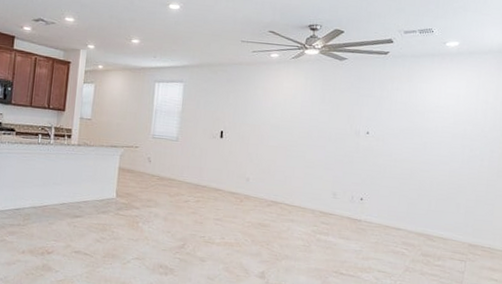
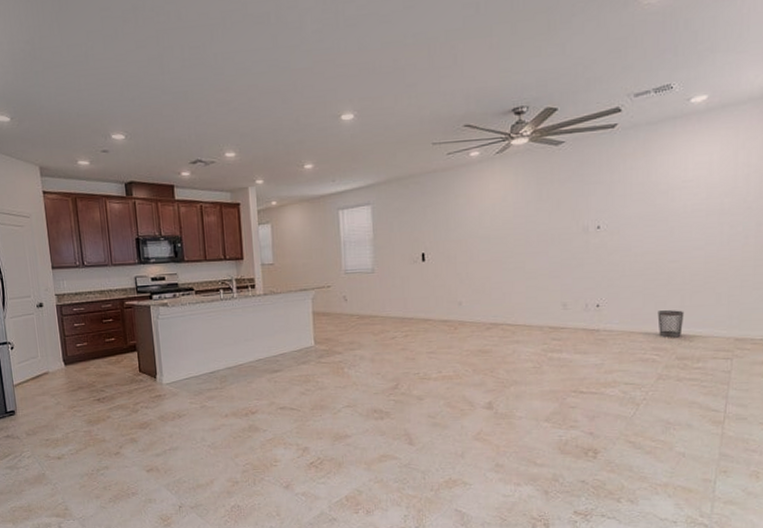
wastebasket: none [408,211,431,237] -> present [657,310,685,338]

